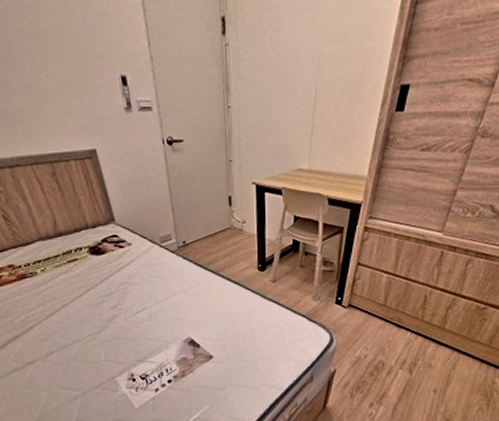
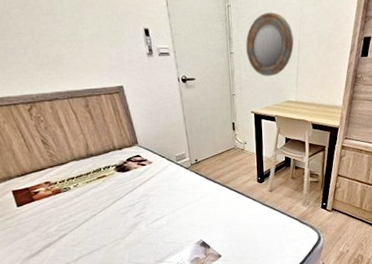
home mirror: none [247,52,308,137] -> present [246,12,294,76]

